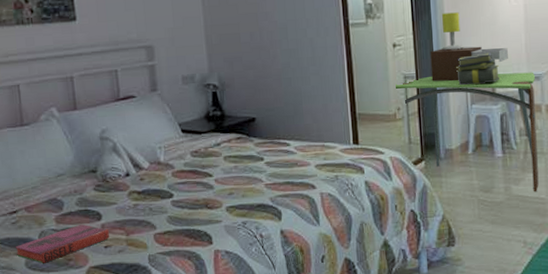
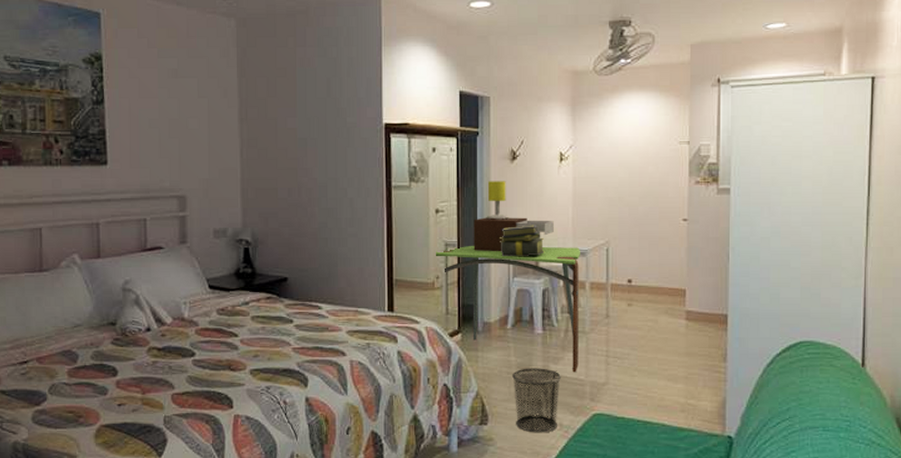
hardback book: present [15,224,109,263] -> none [22,379,124,419]
waste bin: none [476,189,523,252] -> present [512,368,561,433]

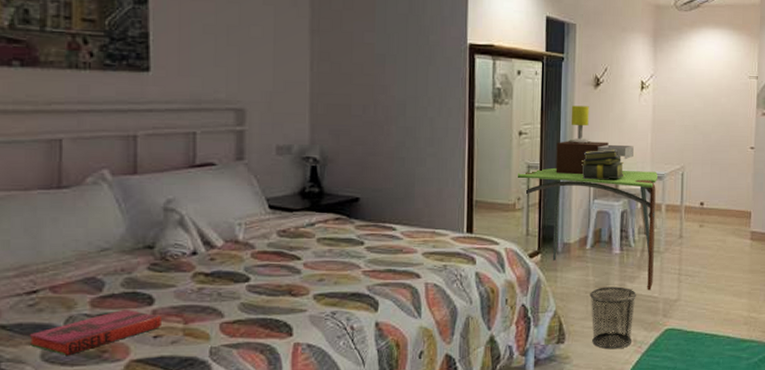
hardback book: none [22,379,124,419] -> present [29,308,161,355]

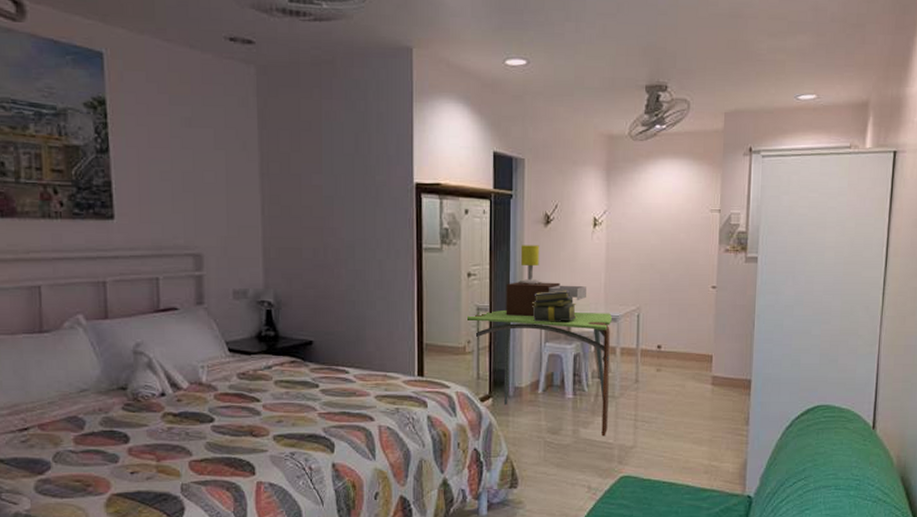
hardback book: present [29,308,161,355] -> none [23,446,137,488]
waste bin: present [590,286,636,350] -> none [542,432,590,496]

